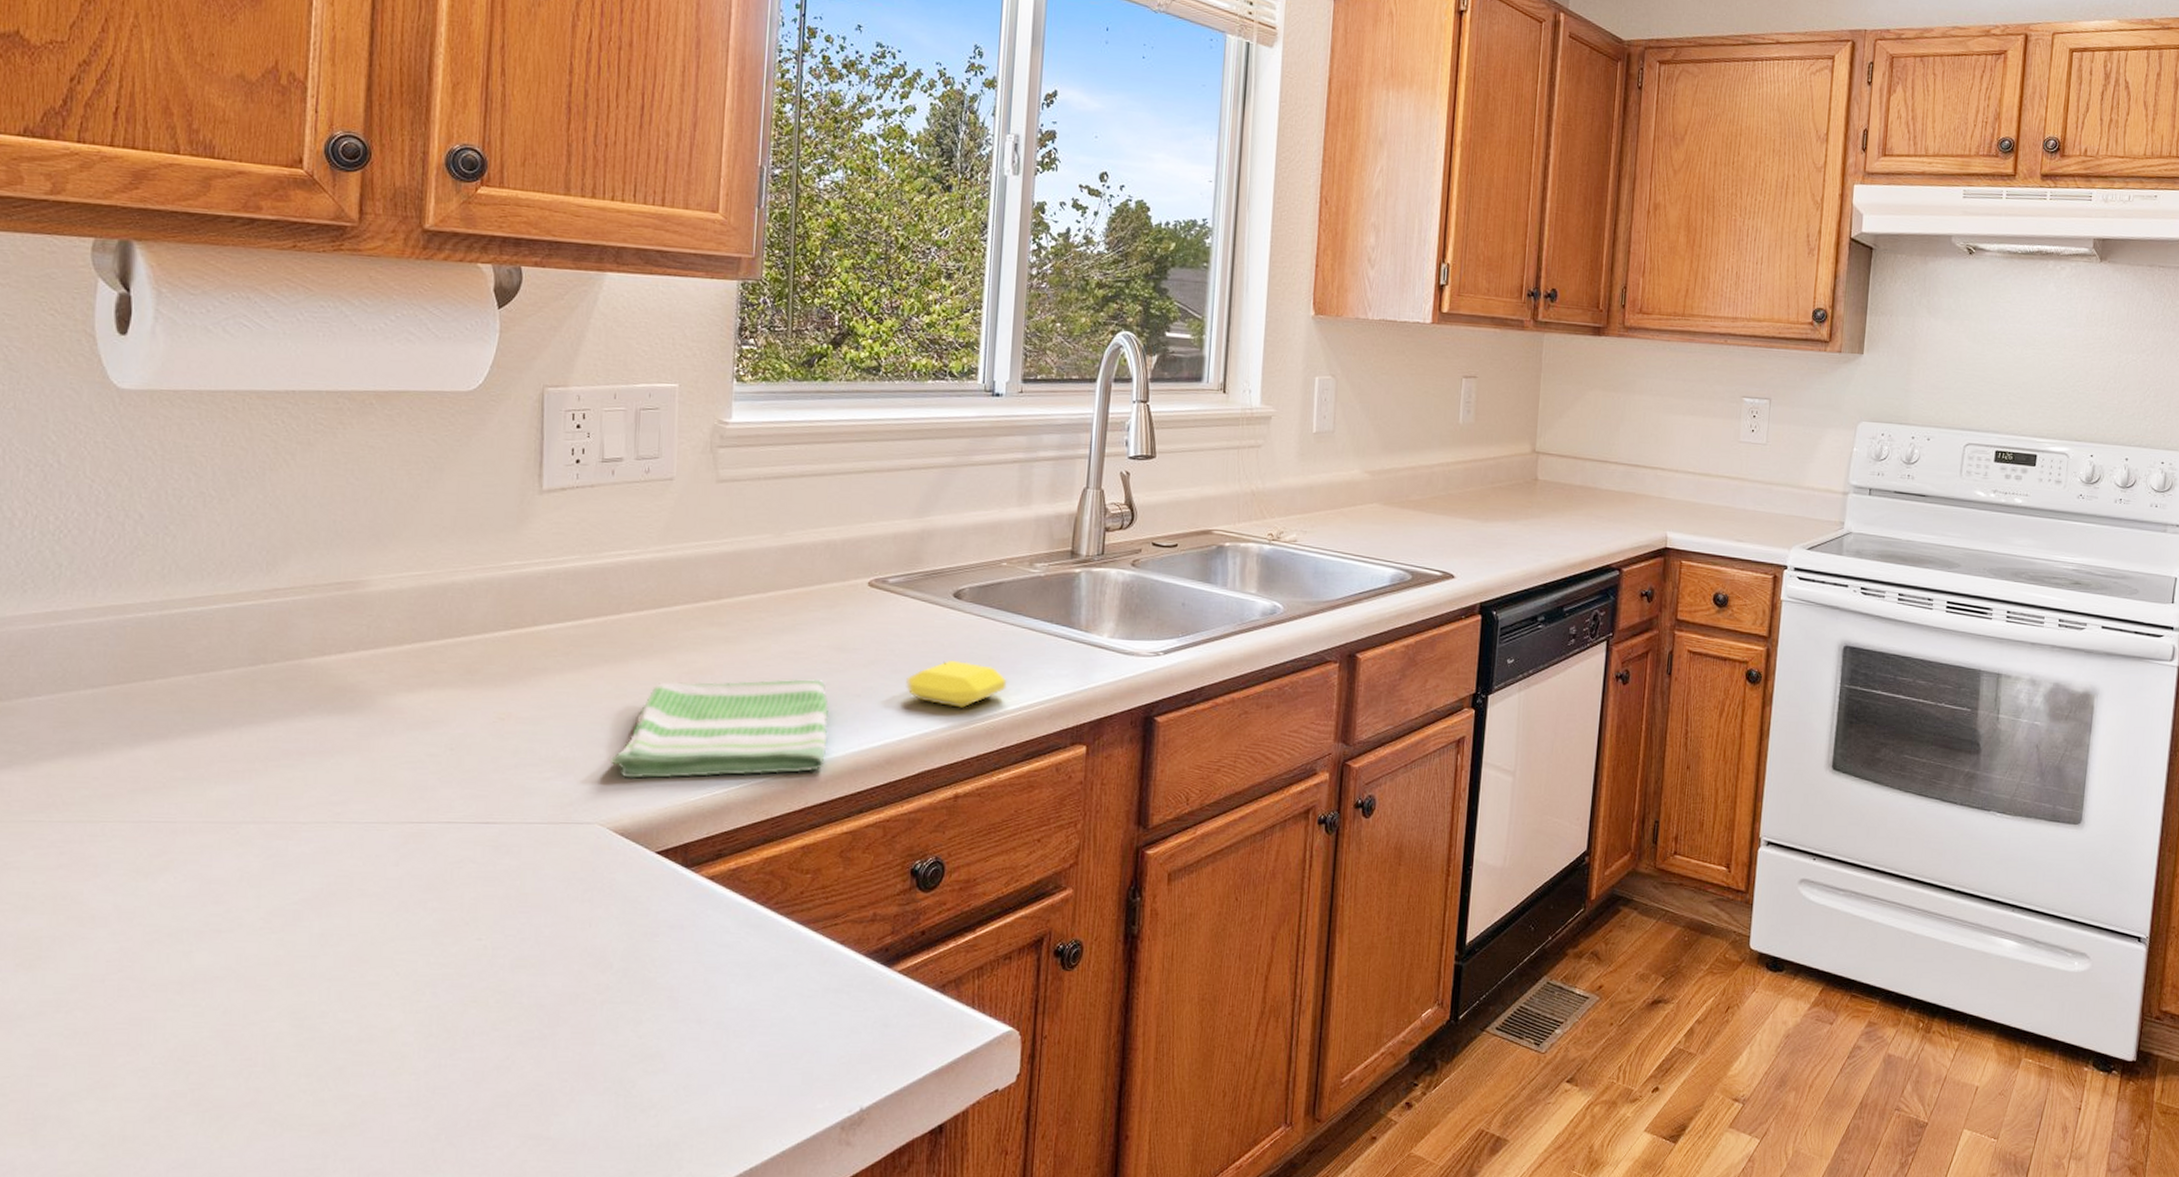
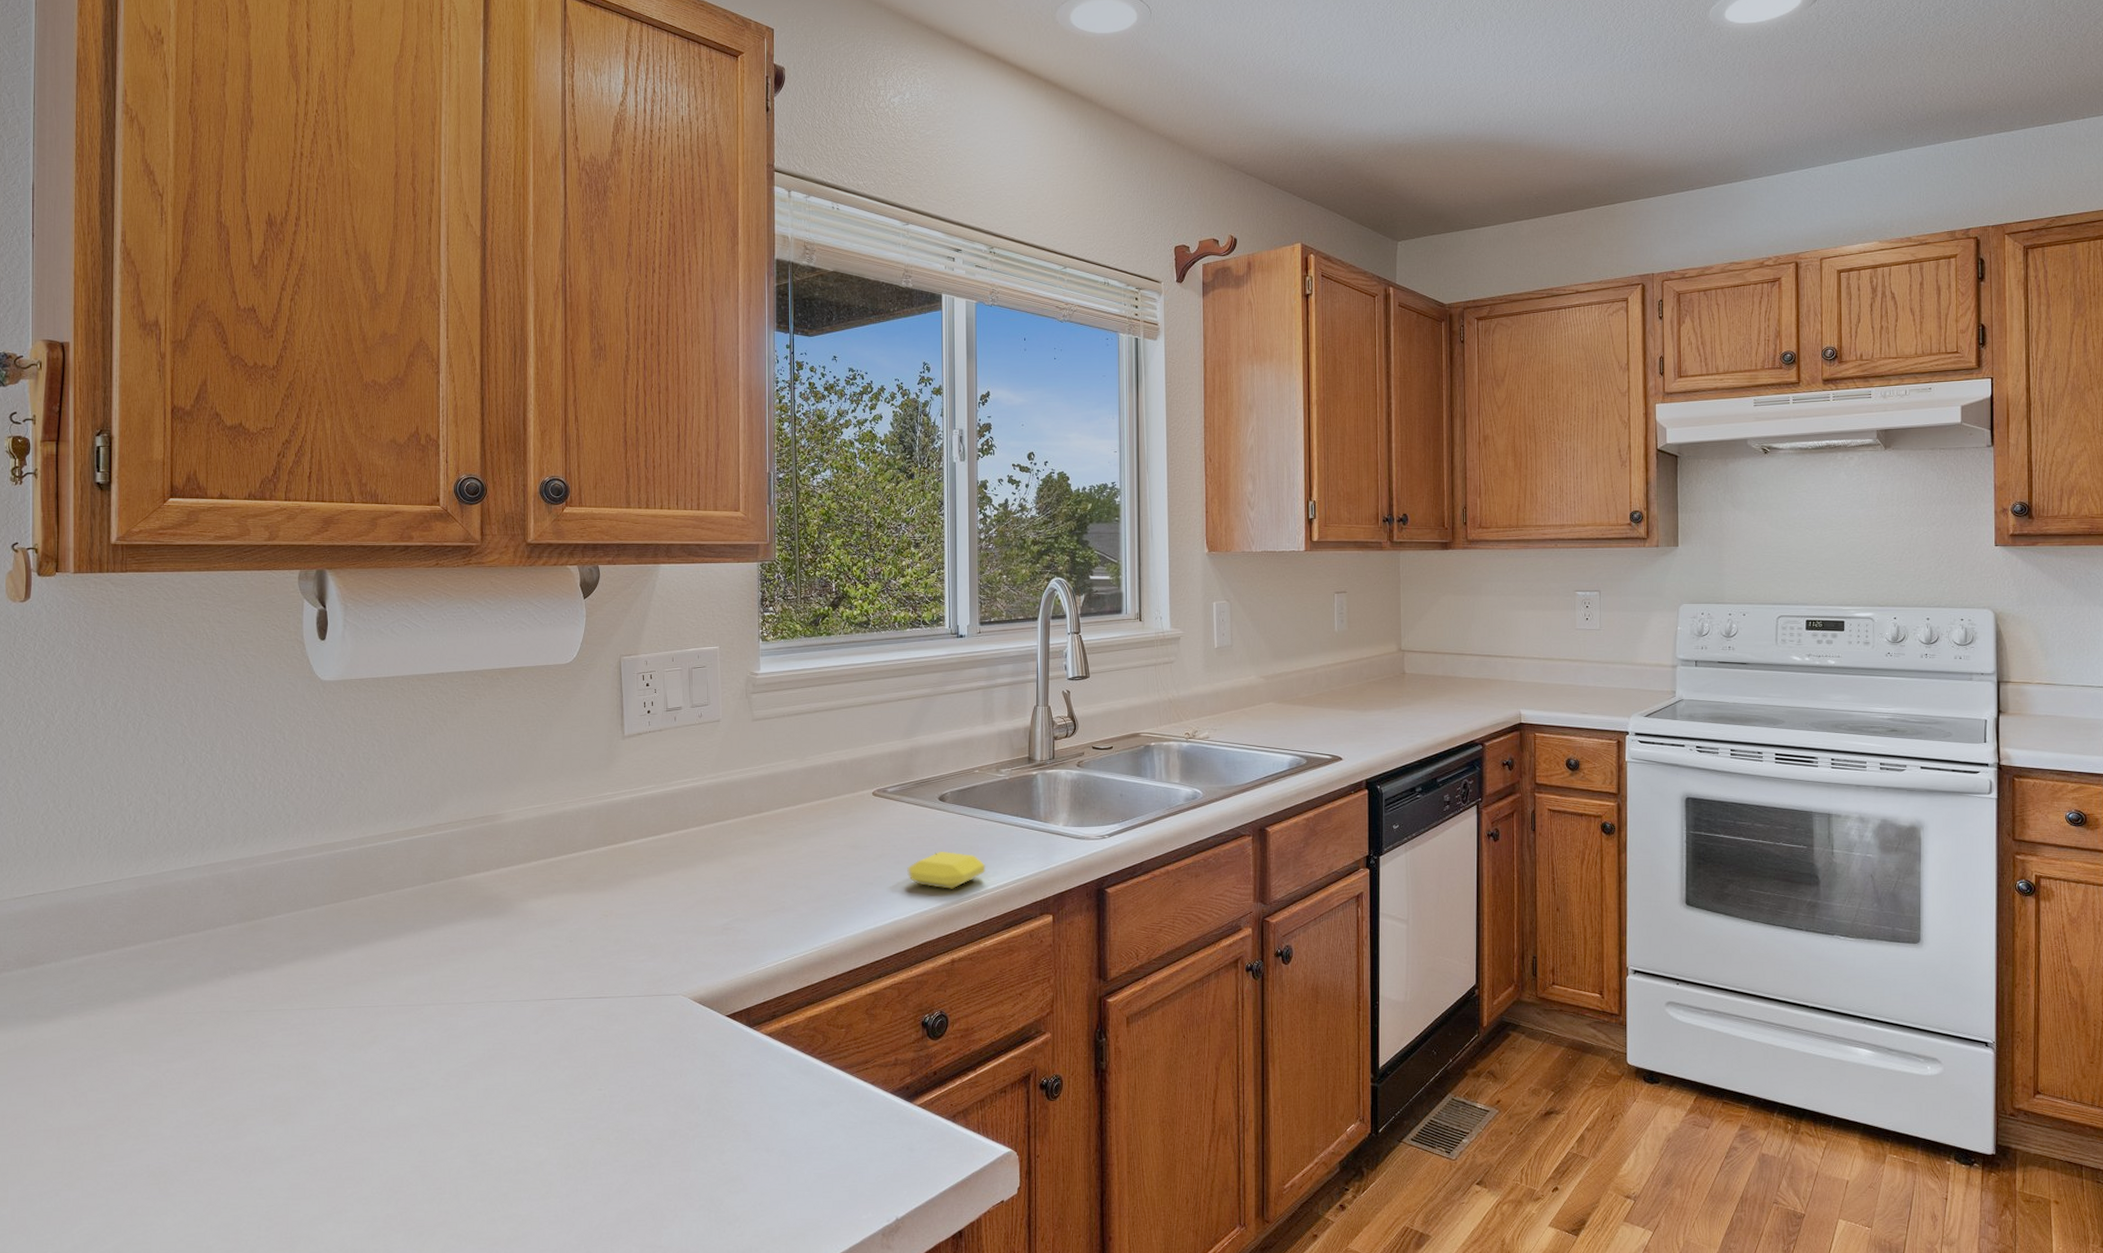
dish towel: present [609,678,829,778] -> none [687,871,850,958]

